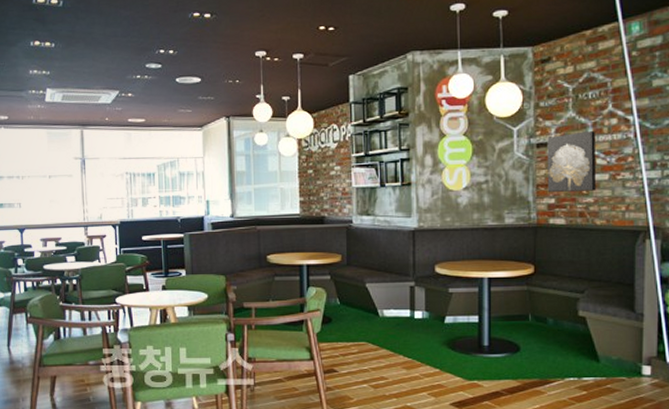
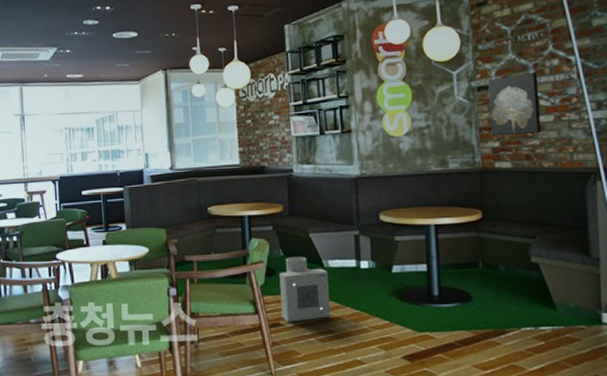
air purifier: none [335,306,384,369] -> present [279,257,331,322]

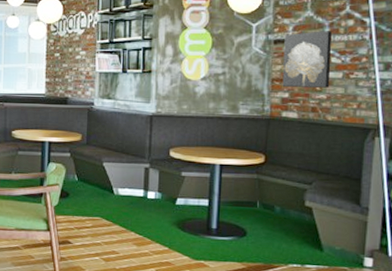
air purifier: present [279,257,331,322] -> none [71,182,117,241]

